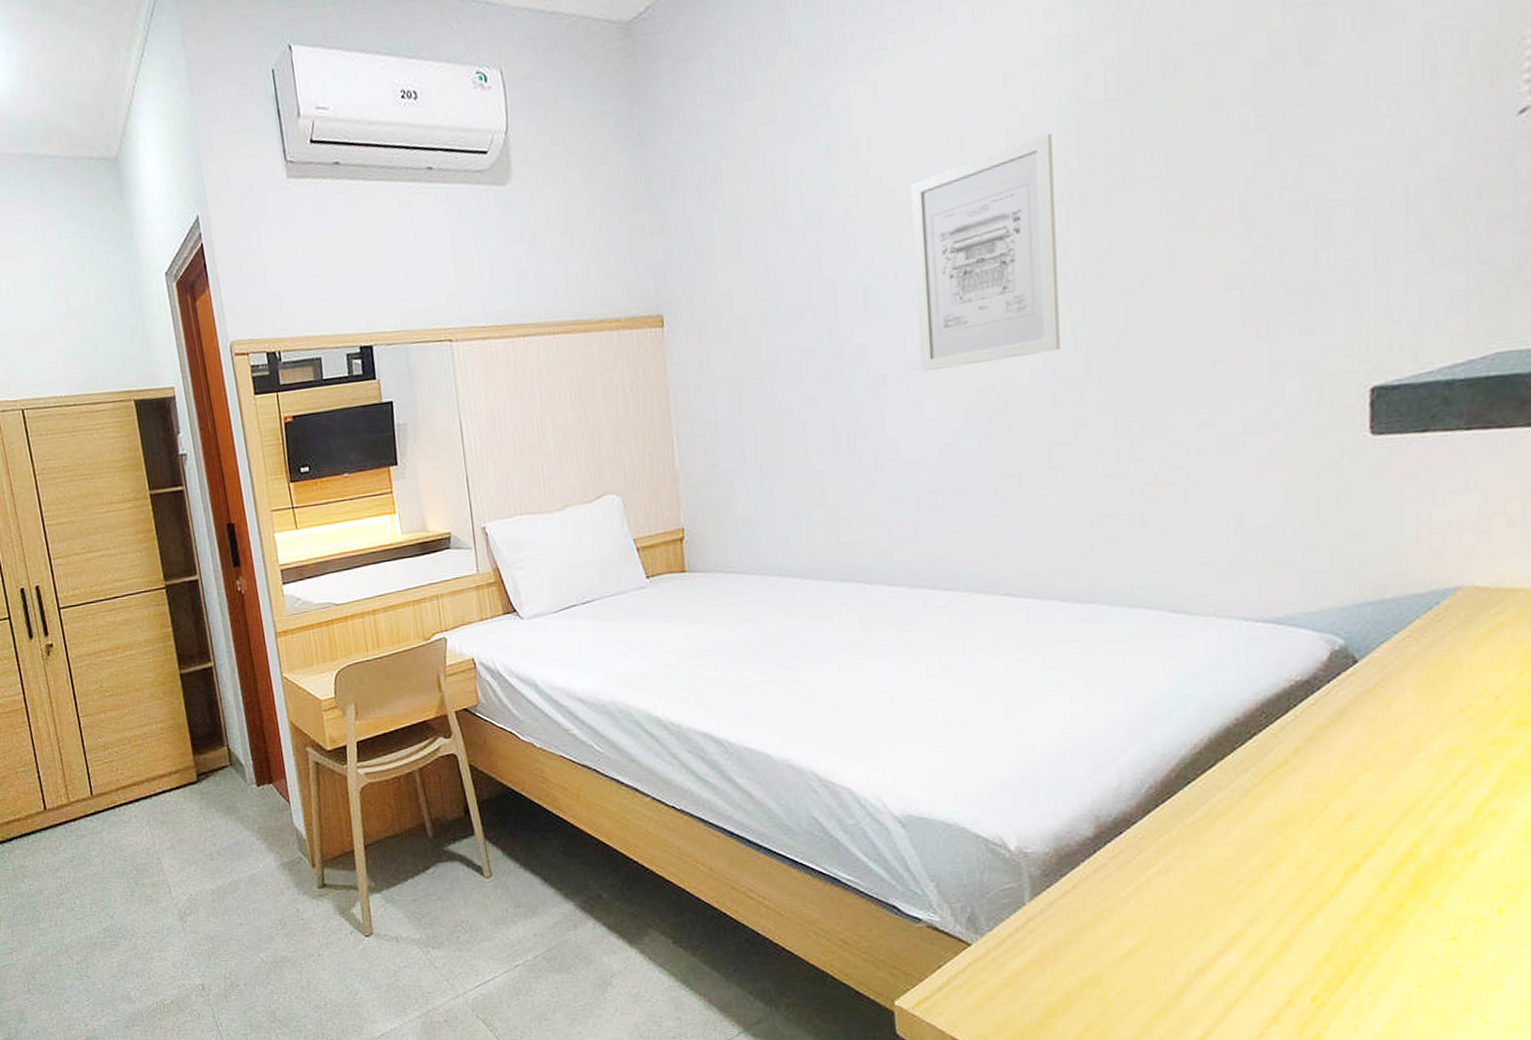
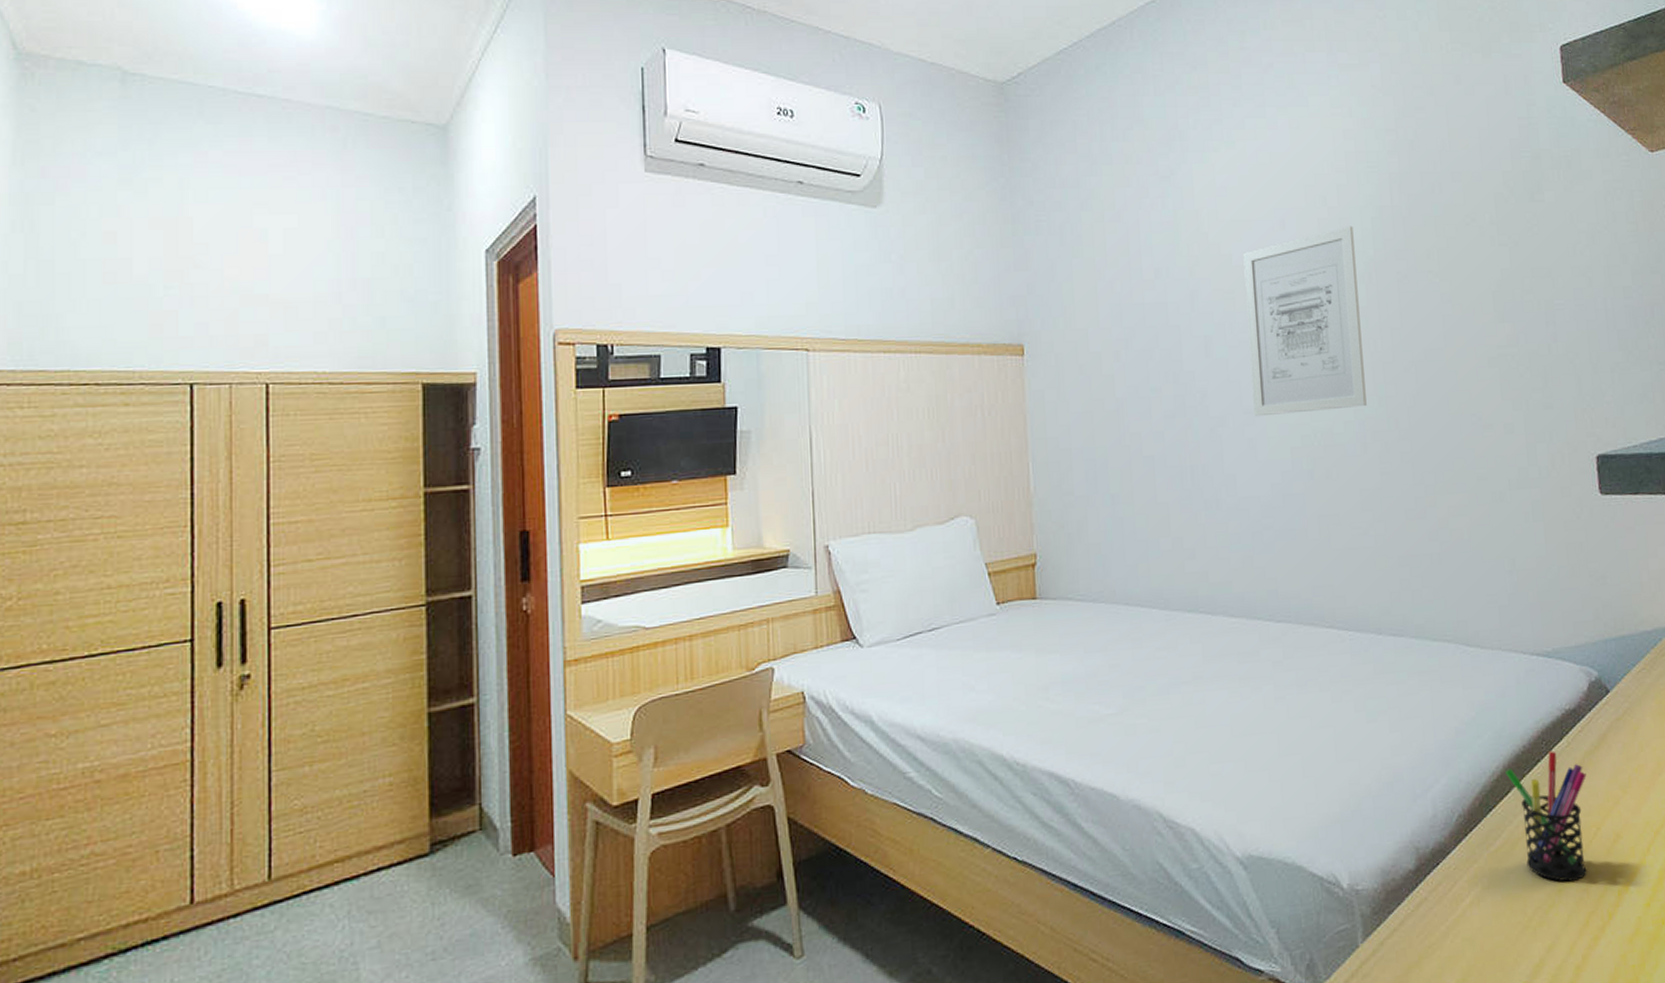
pen holder: none [1211,724,1316,858] -> present [1505,751,1587,882]

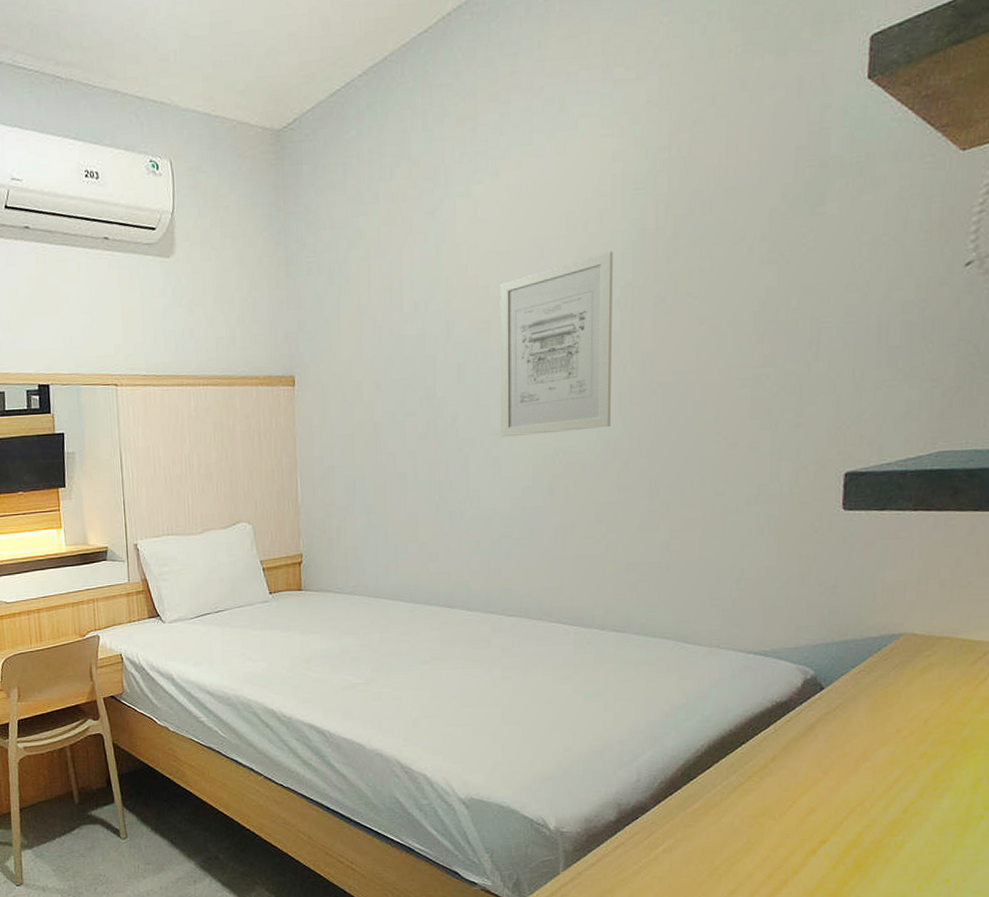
pen holder: present [1505,751,1587,882] -> none [710,736,789,842]

